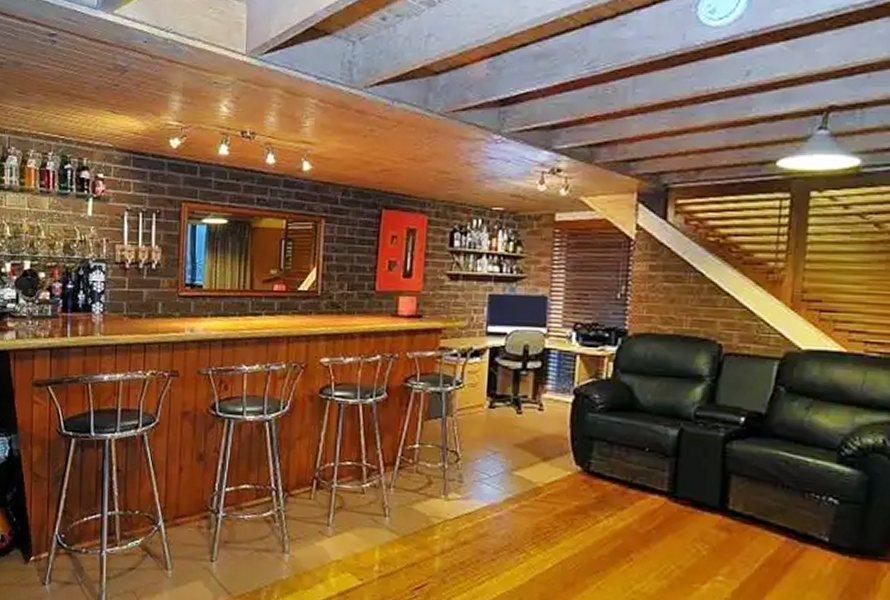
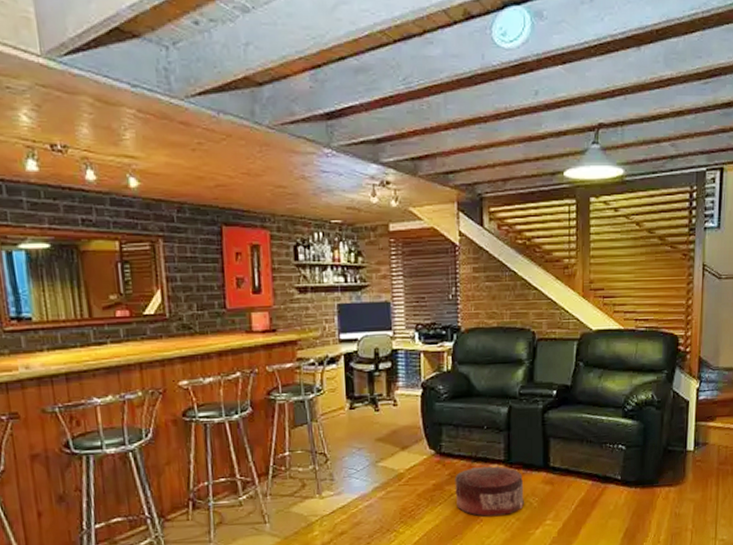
pouf: none [601,494,691,559] -> present [455,466,524,517]

